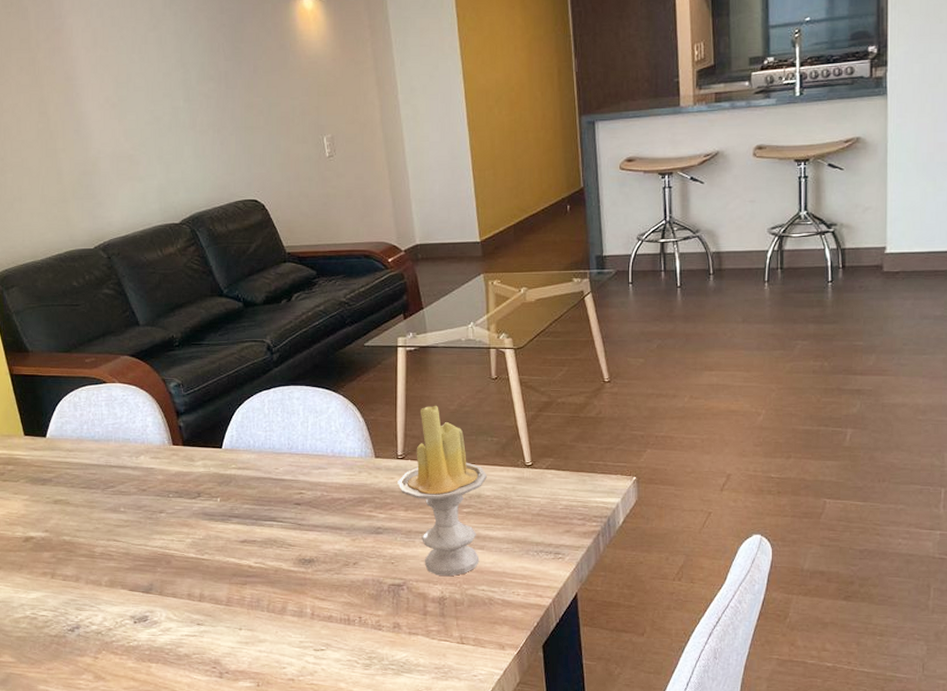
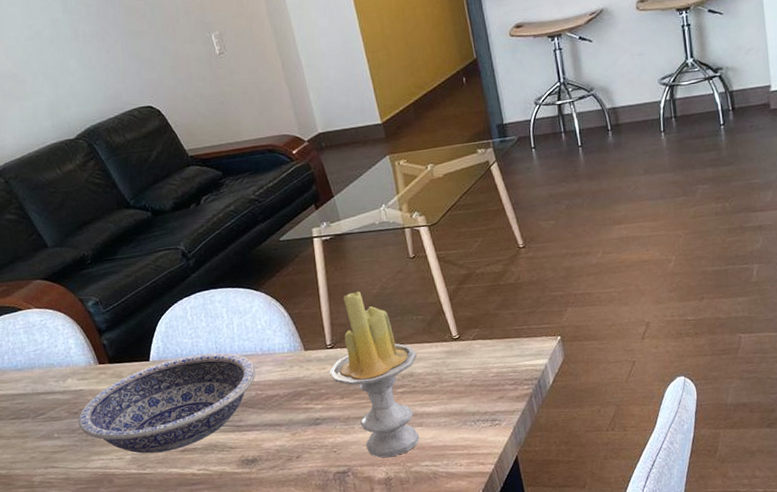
bowl: none [145,449,324,540] -> present [78,352,256,454]

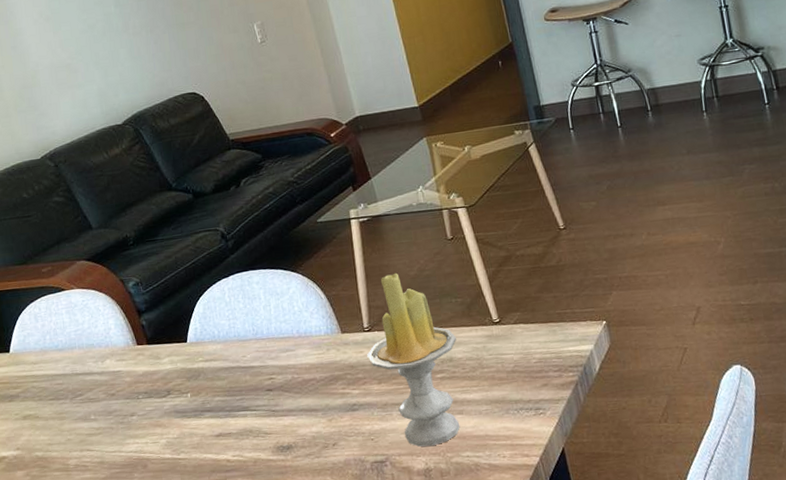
bowl: present [78,352,256,454] -> none [115,334,293,438]

